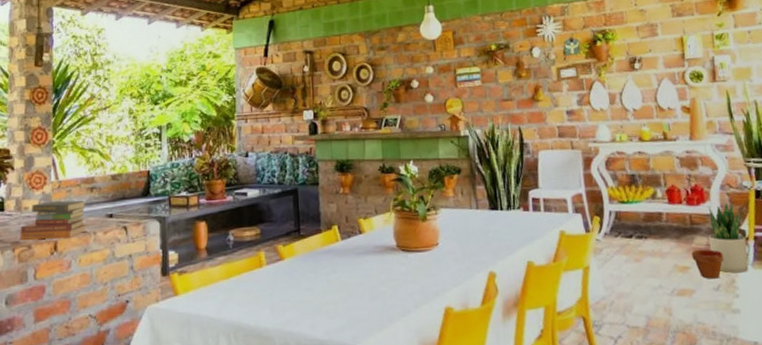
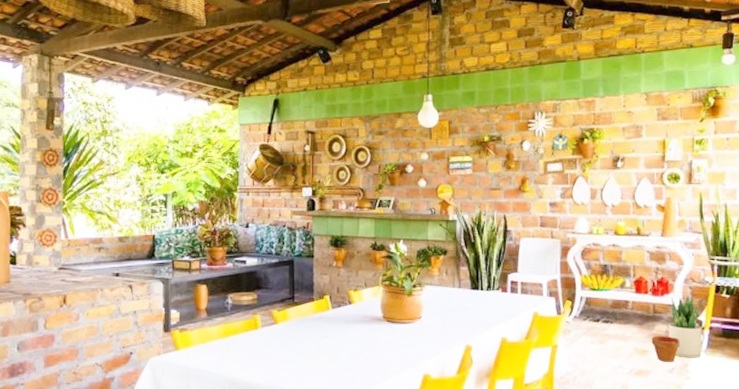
books: present [20,200,87,241] -> none [31,257,95,293]

